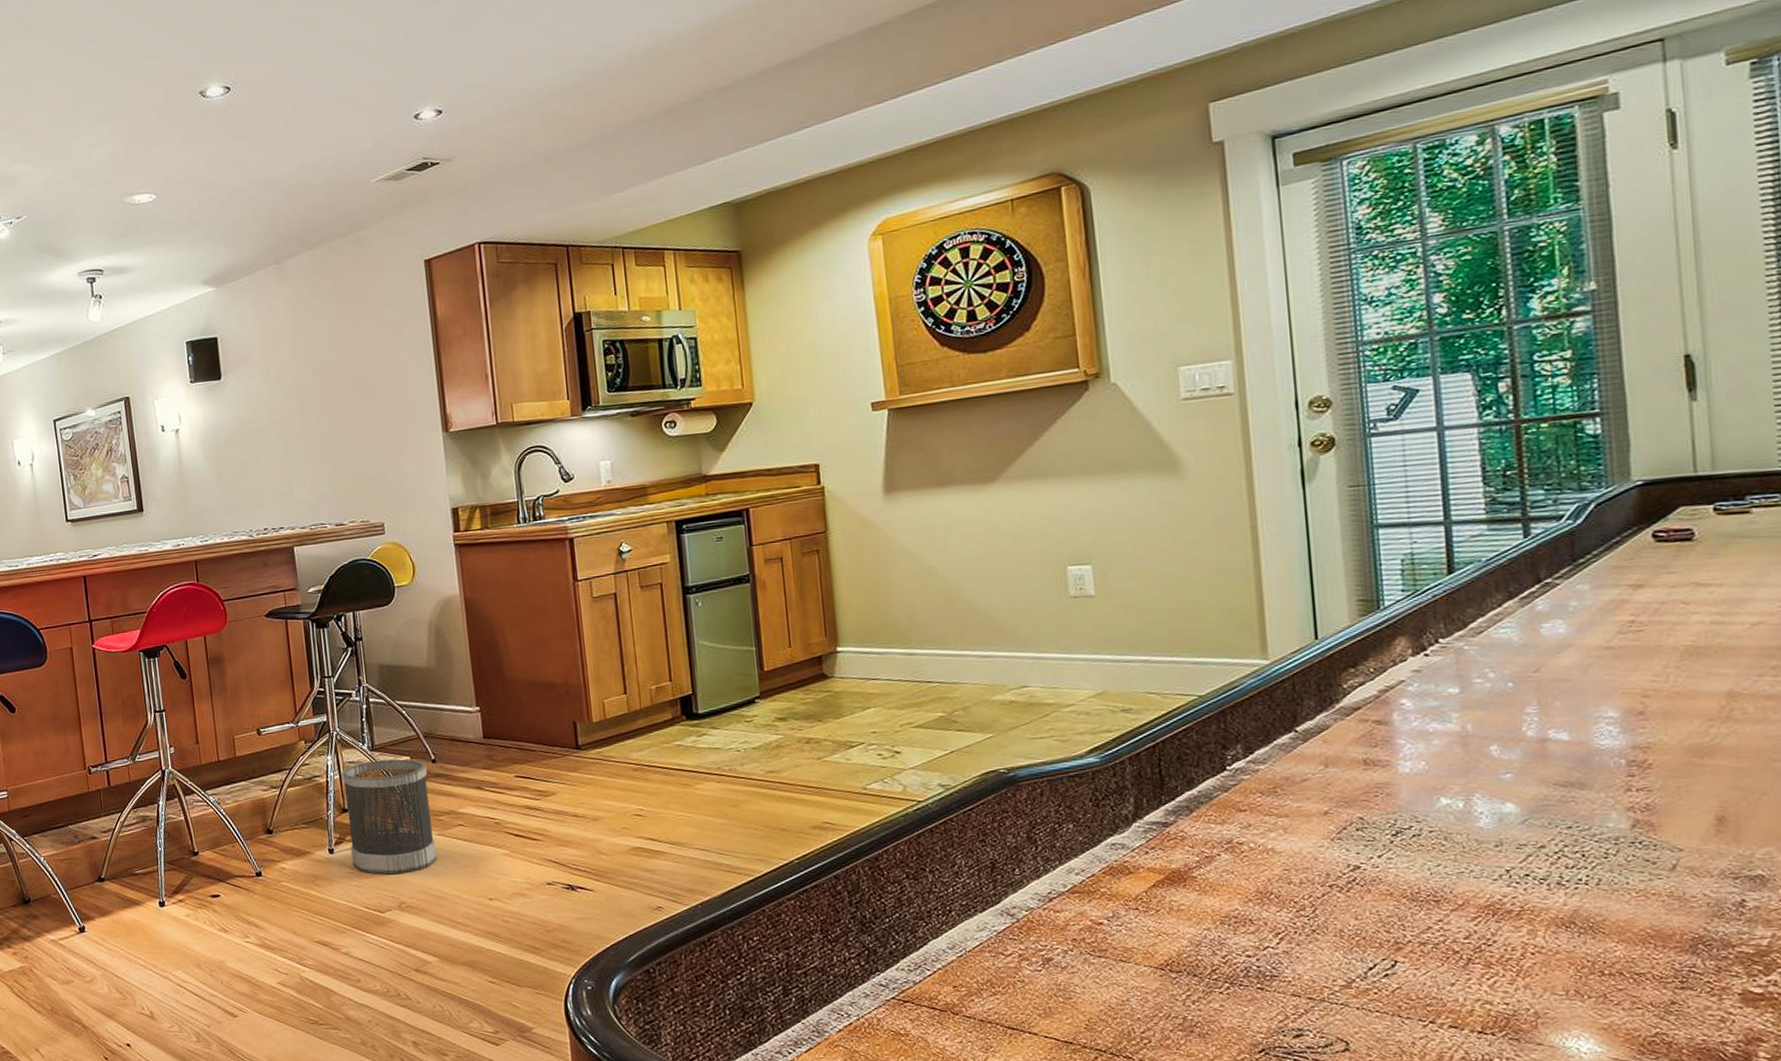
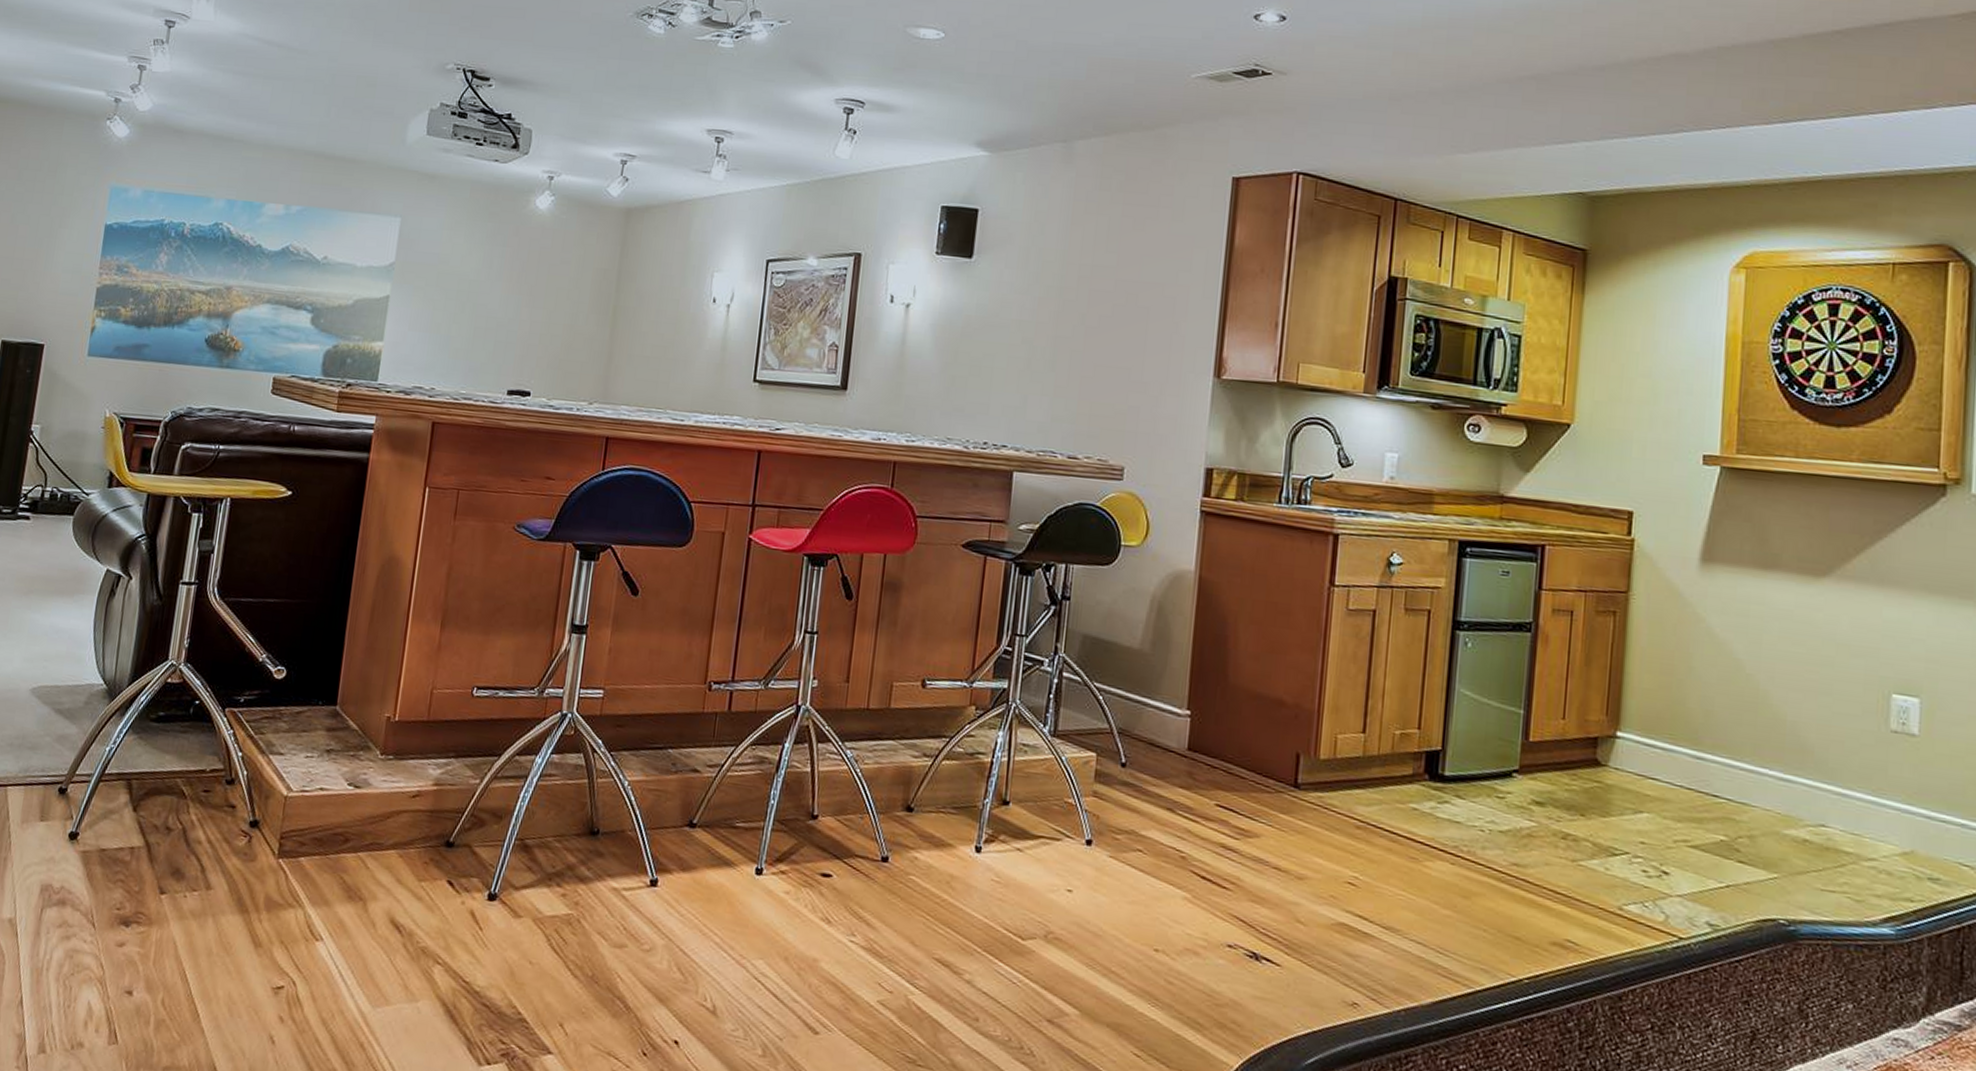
wastebasket: present [342,759,438,875] -> none [1000,748,1113,897]

